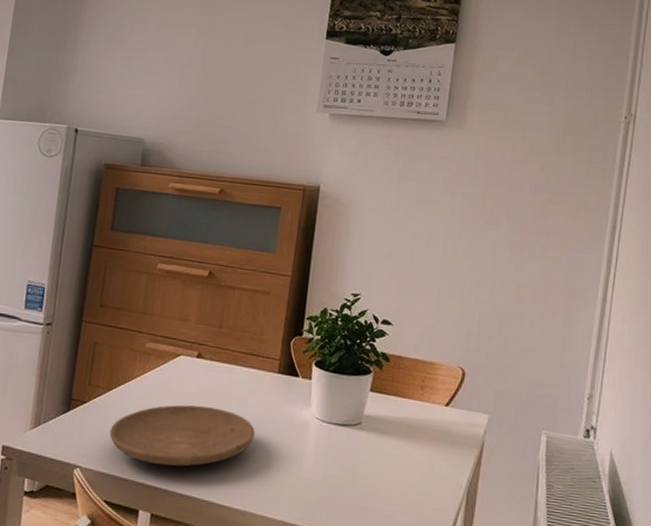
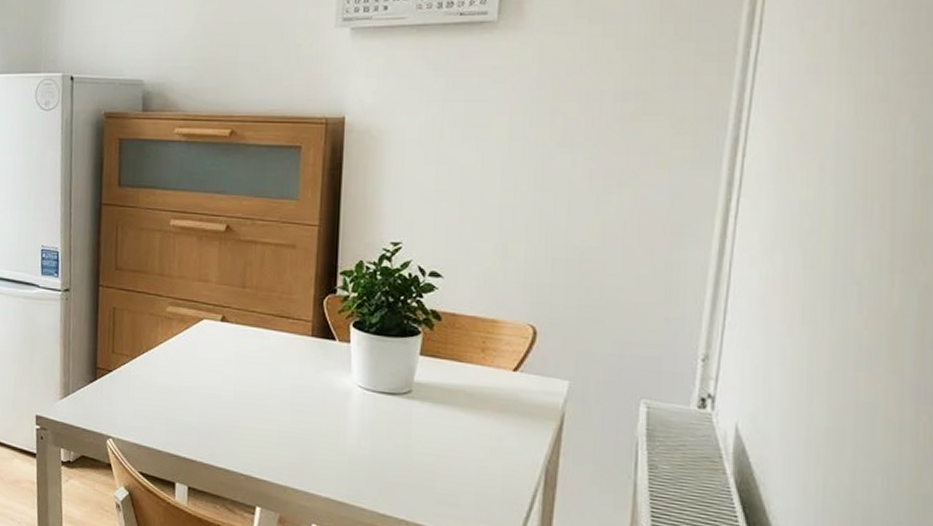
plate: present [109,404,255,467] -> none [138,372,291,438]

